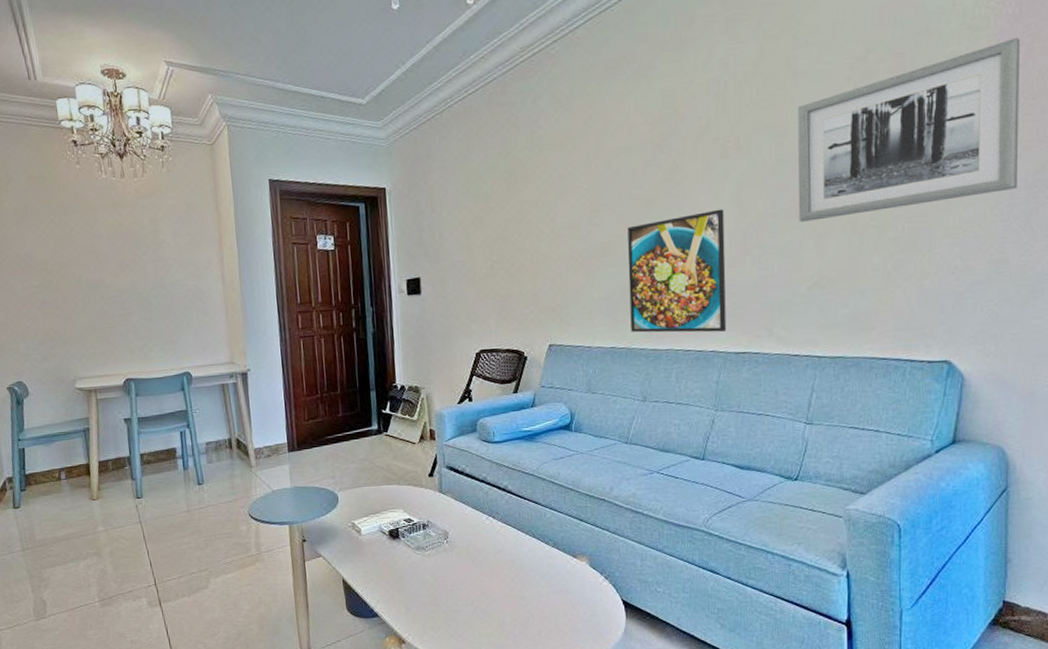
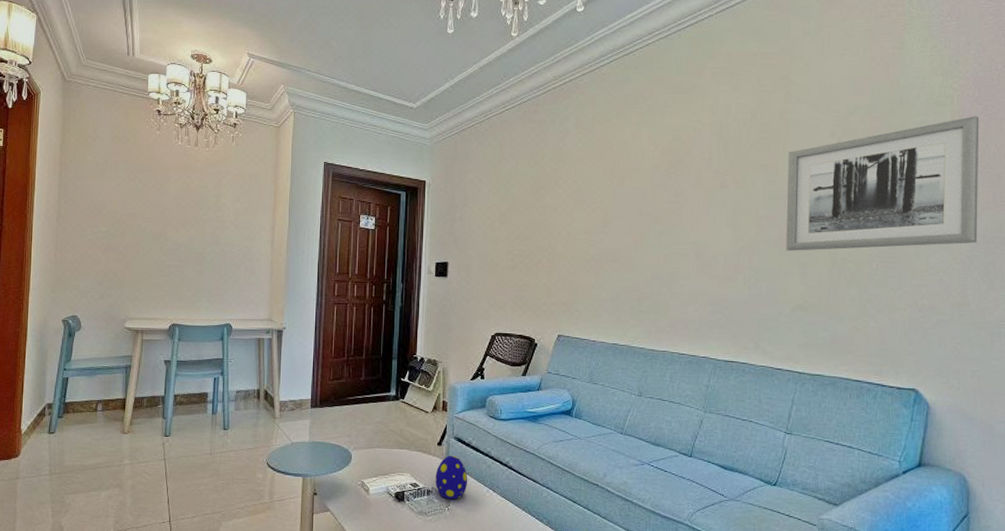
decorative egg: none [429,485,465,532] -> present [435,455,468,500]
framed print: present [627,209,727,333] -> none [632,231,720,340]

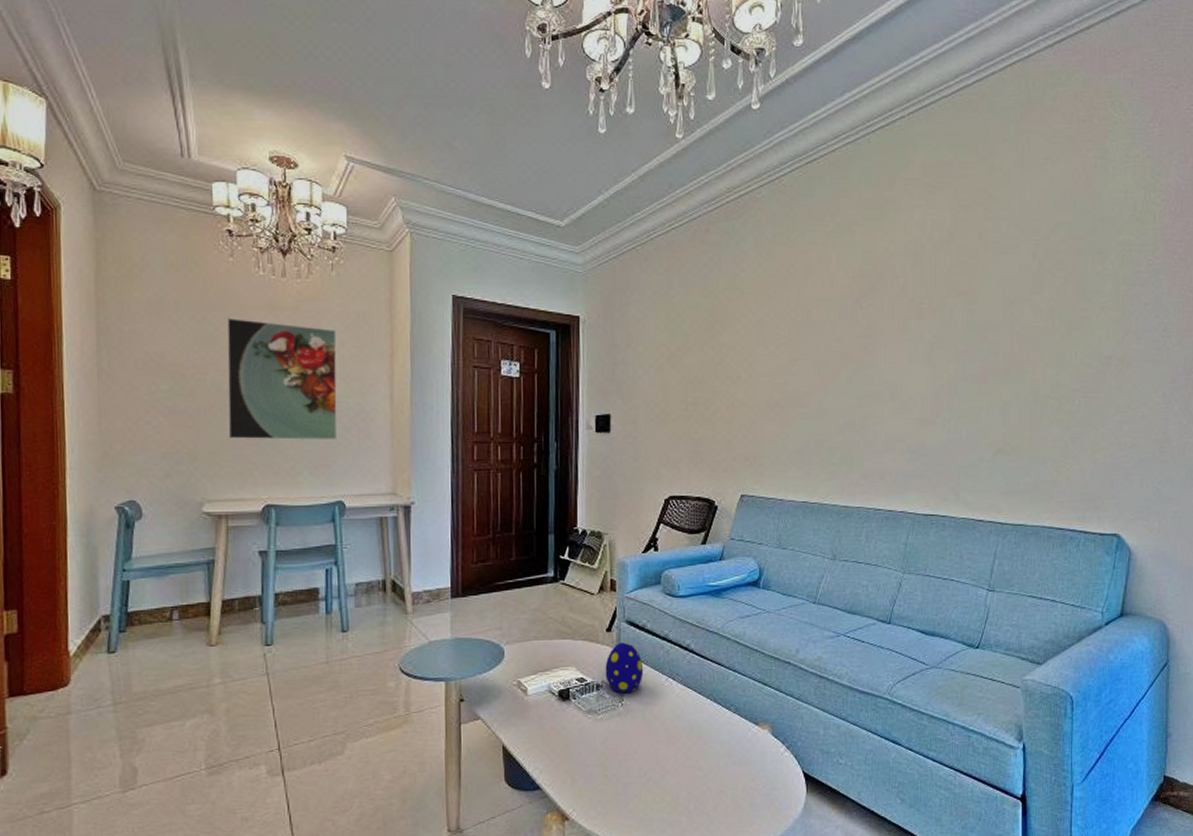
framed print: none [147,177,233,275] -> present [227,317,338,441]
wall art: present [786,116,980,251] -> none [986,234,1181,388]

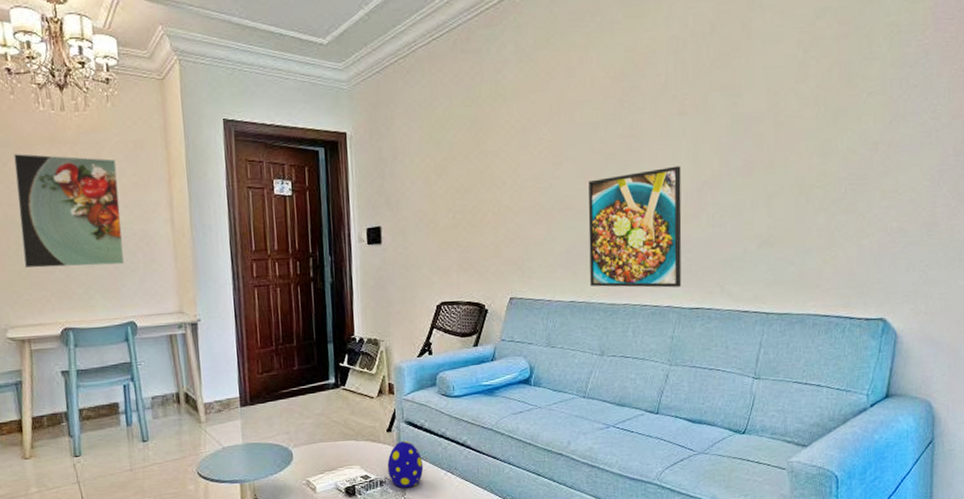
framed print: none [823,369,917,492] -> present [588,165,682,288]

